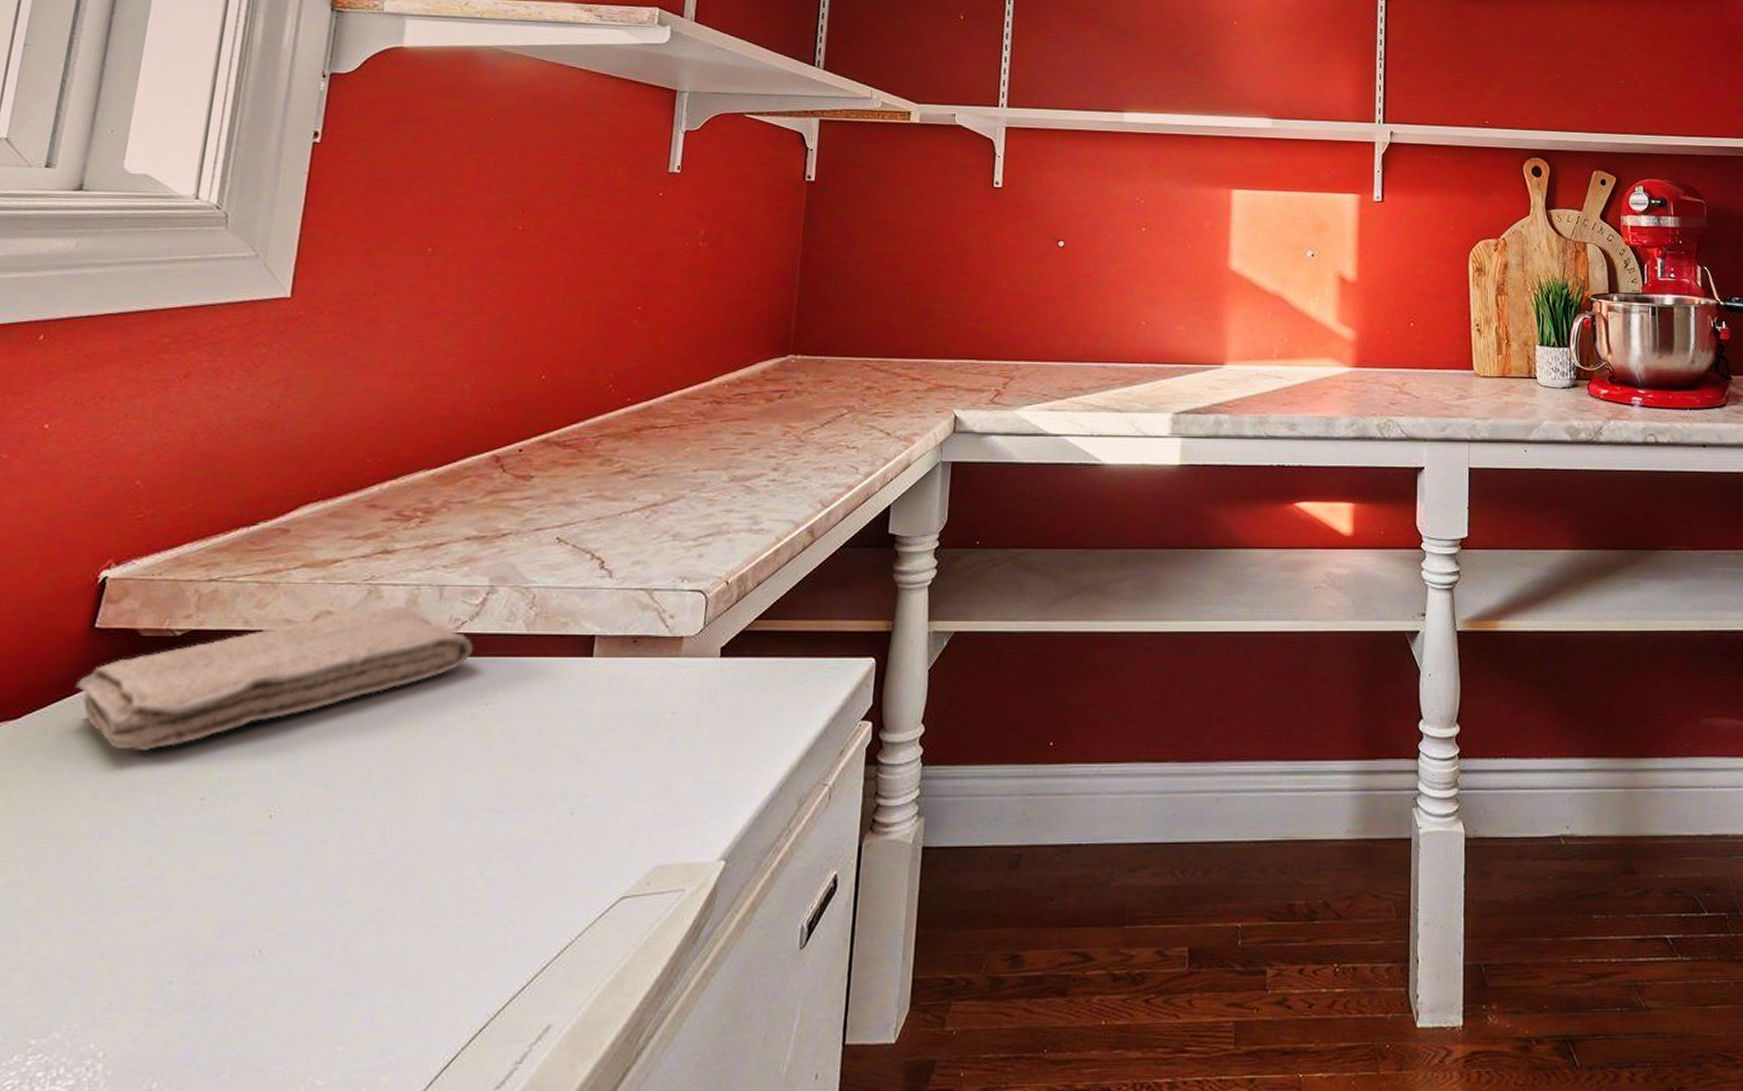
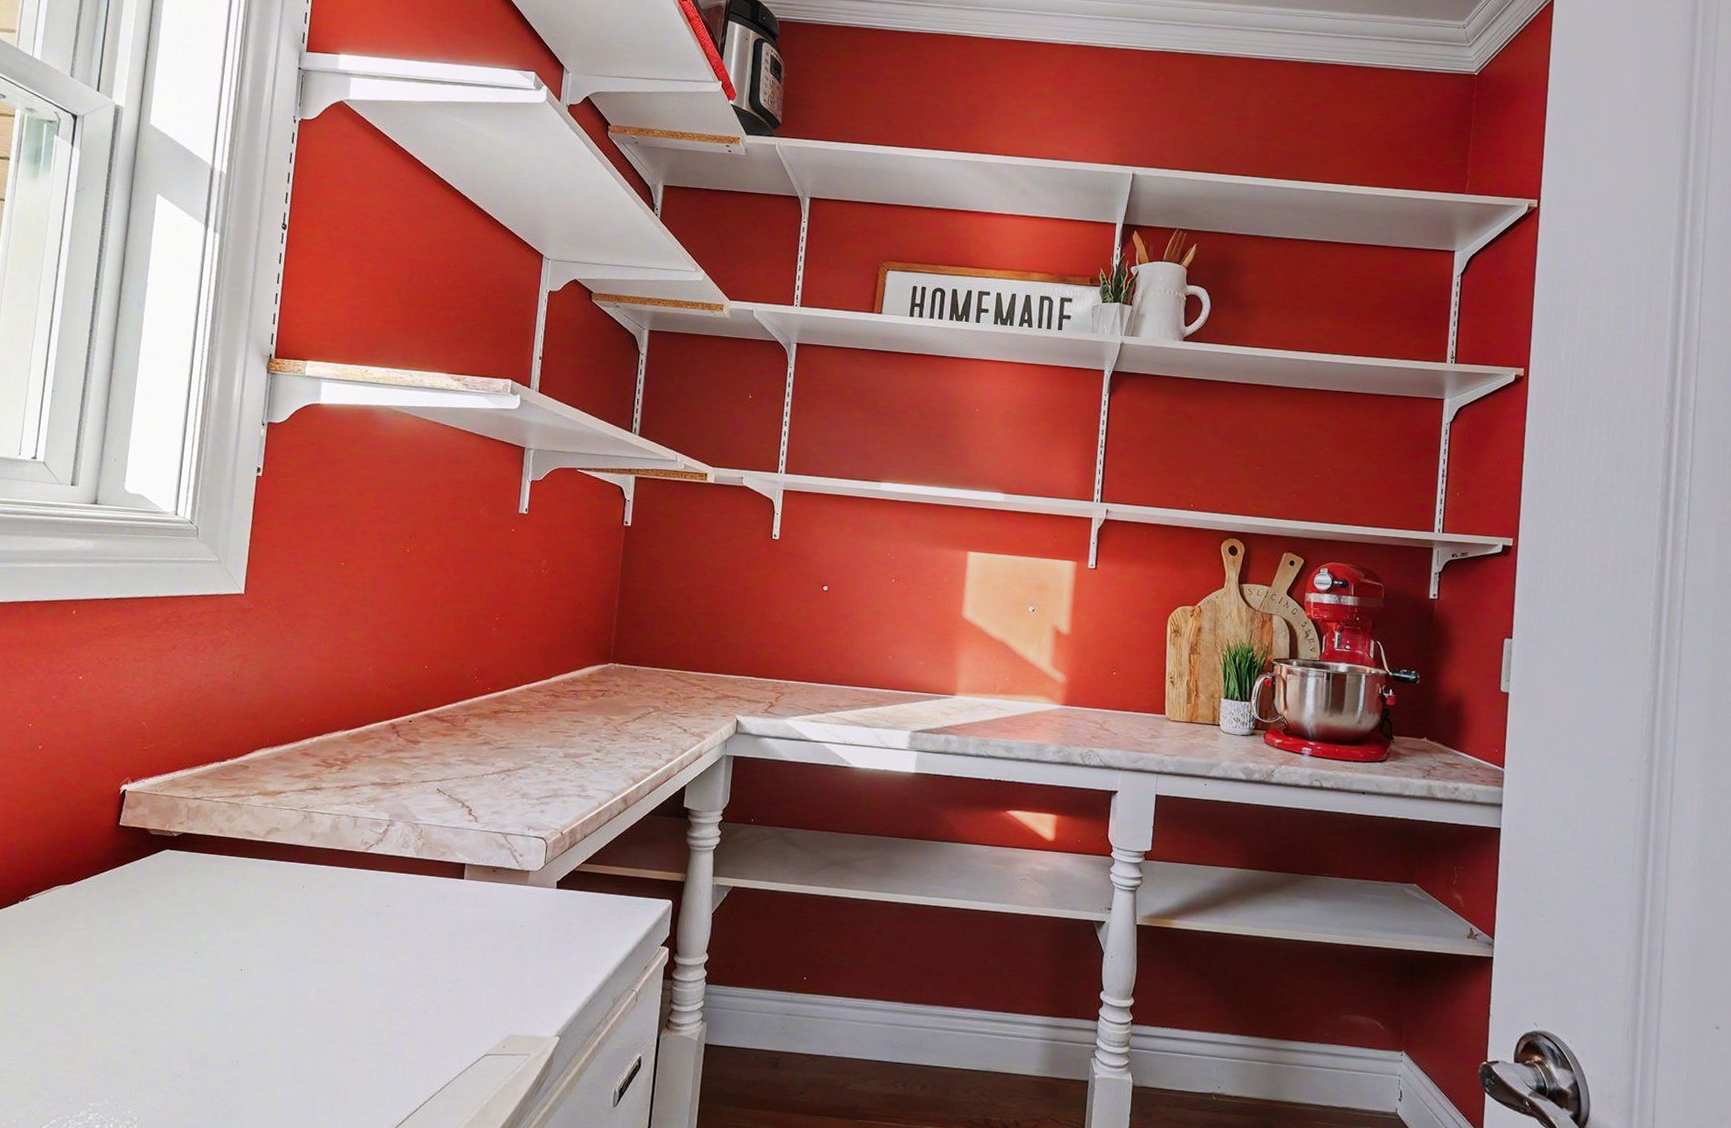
washcloth: present [75,605,474,752] -> none [108,828,379,915]

